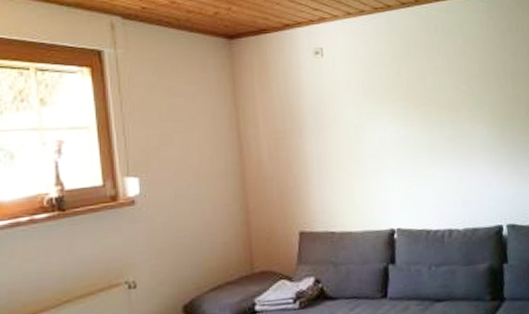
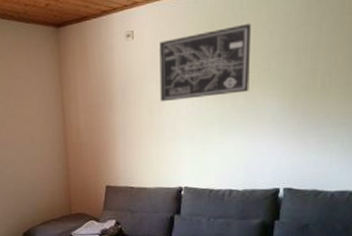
wall art: none [353,47,456,128] -> present [160,23,252,102]

